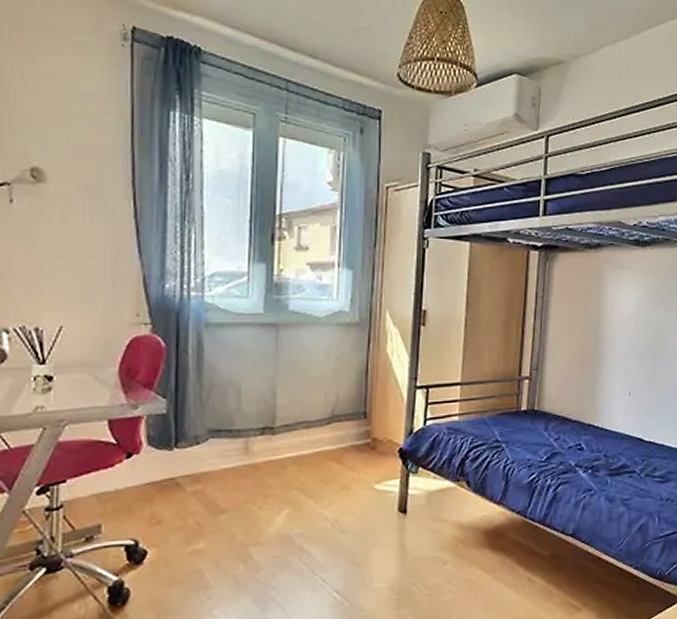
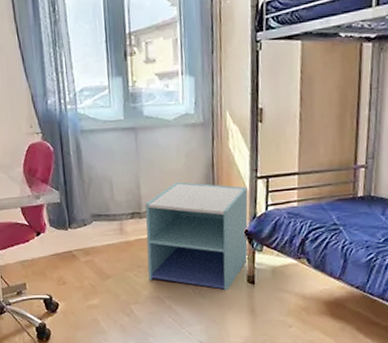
nightstand: none [277,390,405,523] -> present [145,182,248,291]

